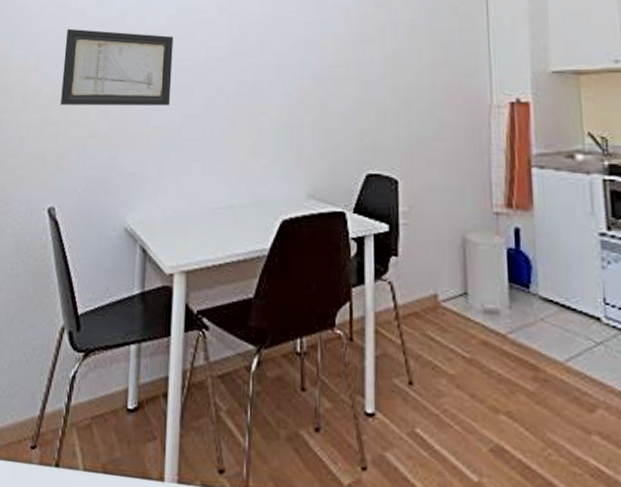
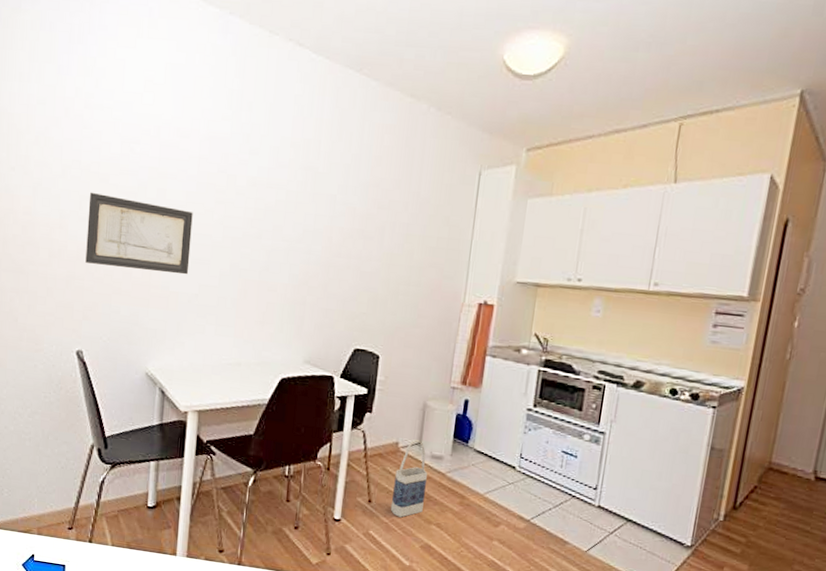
bag: none [439,289,484,406] -> present [390,440,427,518]

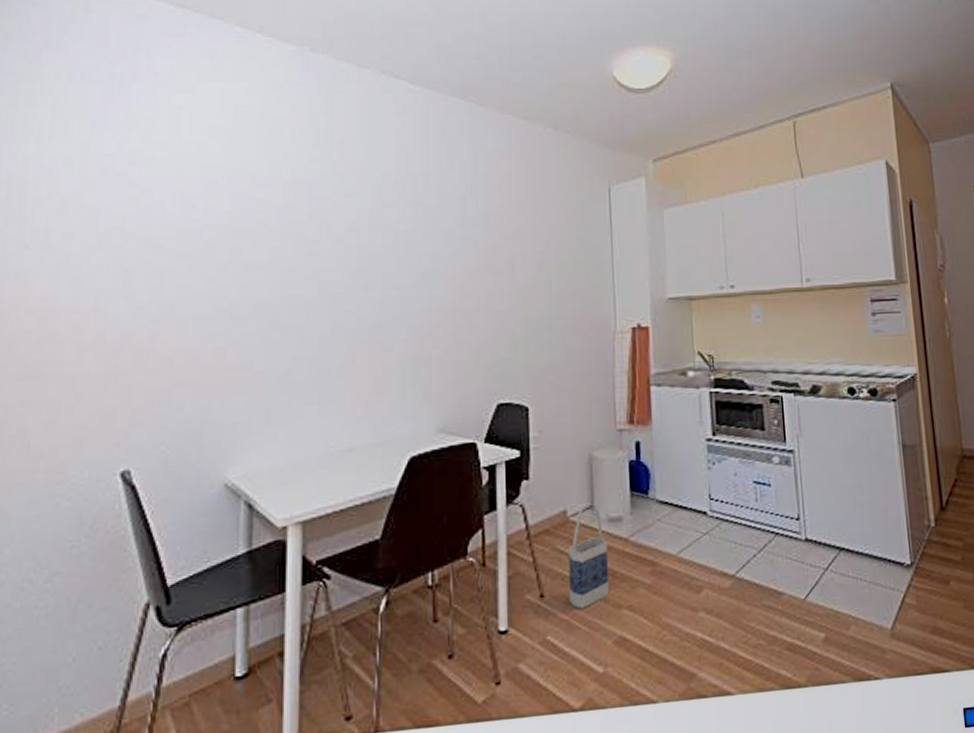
wall art: present [85,192,193,275] -> none [133,262,279,352]

